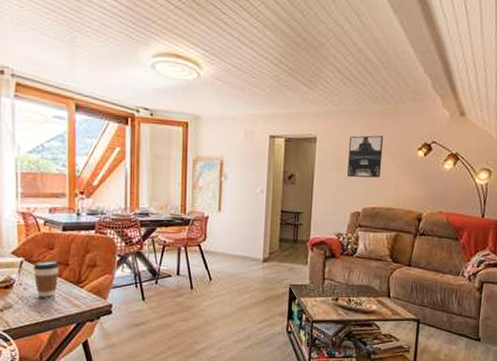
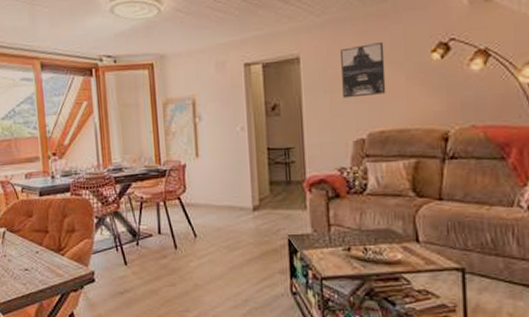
coffee cup: present [33,260,59,297] -> none [15,228,40,268]

